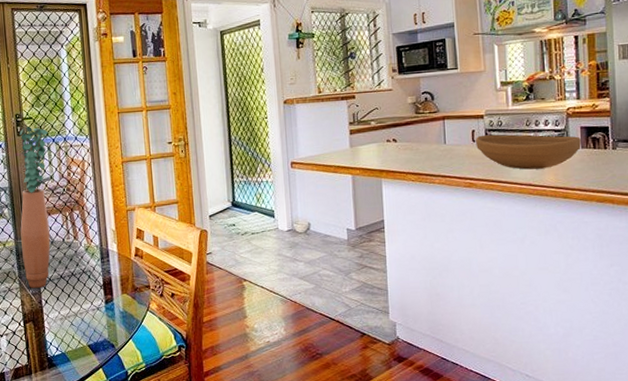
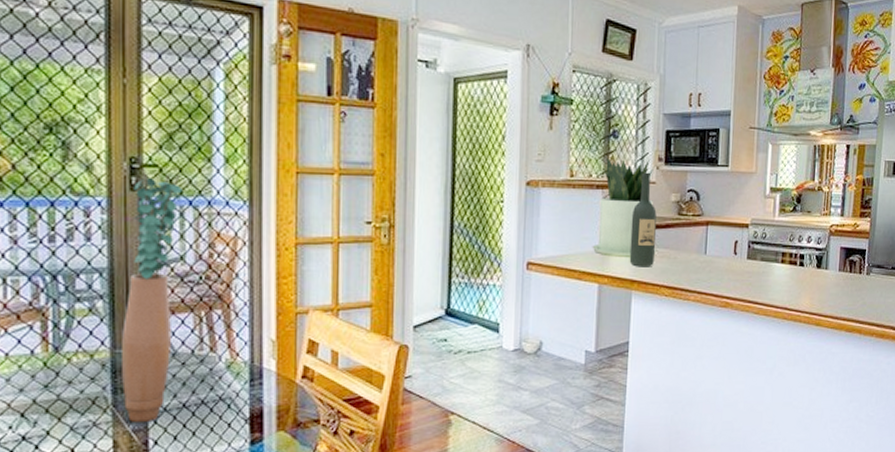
planter: none [343,71,400,153] -> present [592,158,657,257]
wine bottle: none [374,82,398,159] -> present [629,172,657,267]
bowl: present [475,134,581,170] -> none [736,247,839,291]

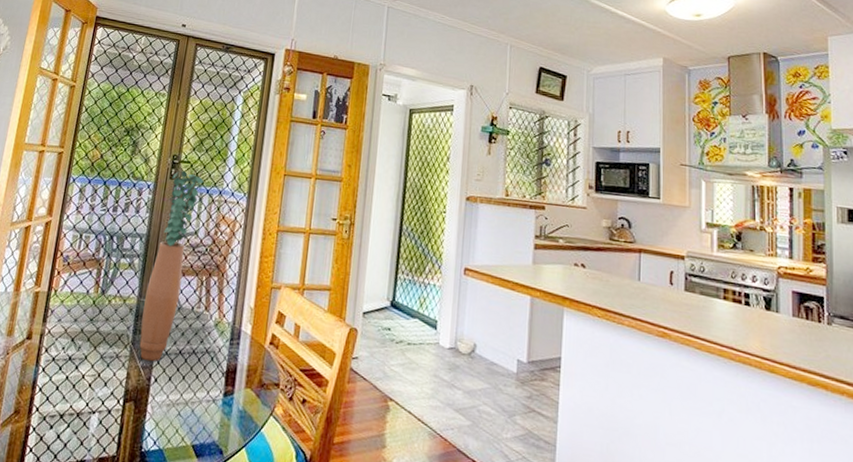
planter: present [592,158,657,257] -> none [525,182,589,275]
wine bottle: present [629,172,657,267] -> none [561,197,588,287]

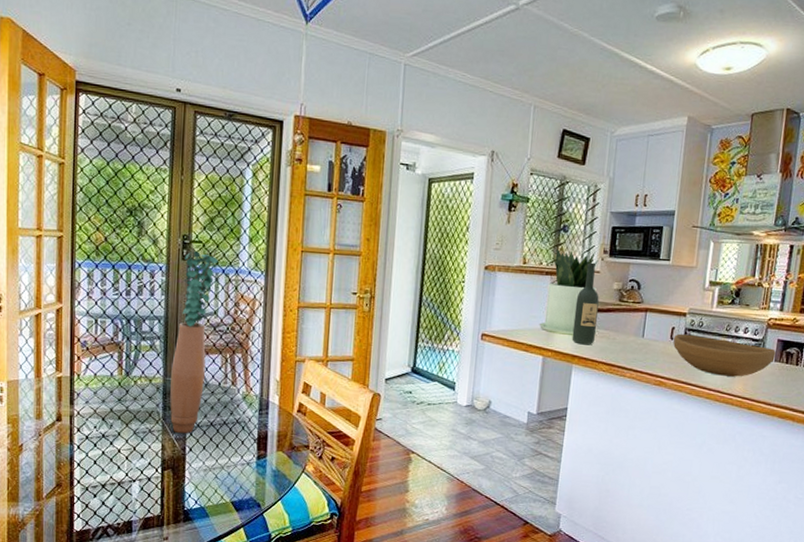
planter: none [525,182,589,275] -> present [539,249,600,335]
wine bottle: none [561,197,588,287] -> present [572,262,599,345]
bowl: none [673,278,792,333] -> present [673,333,776,377]

